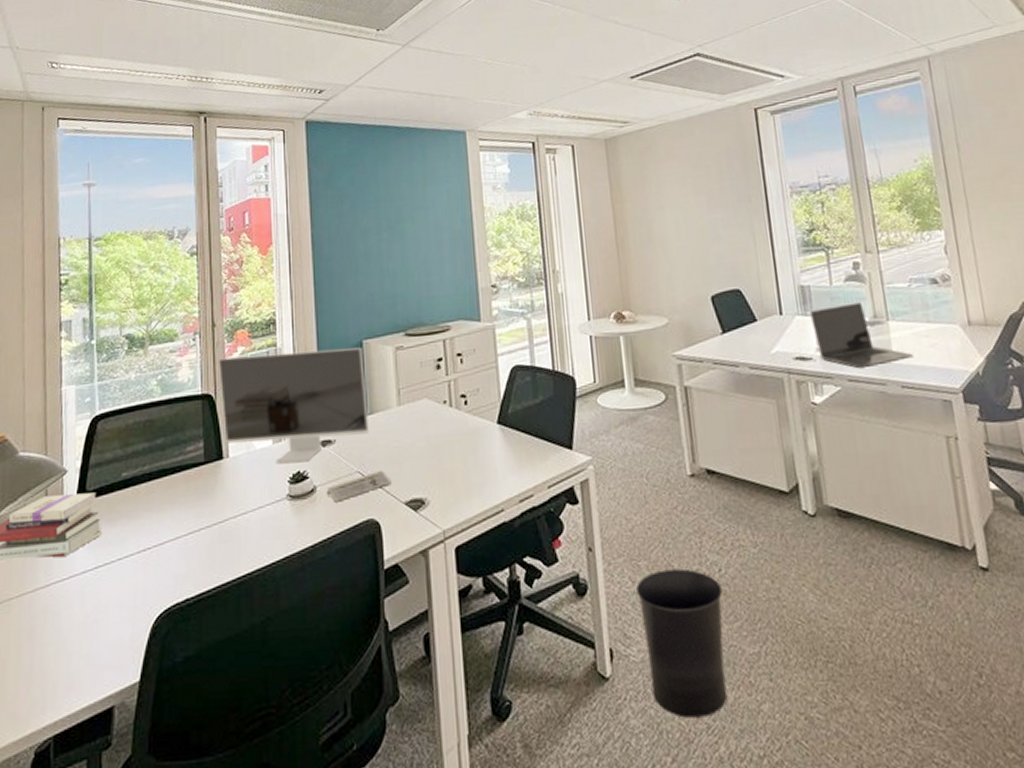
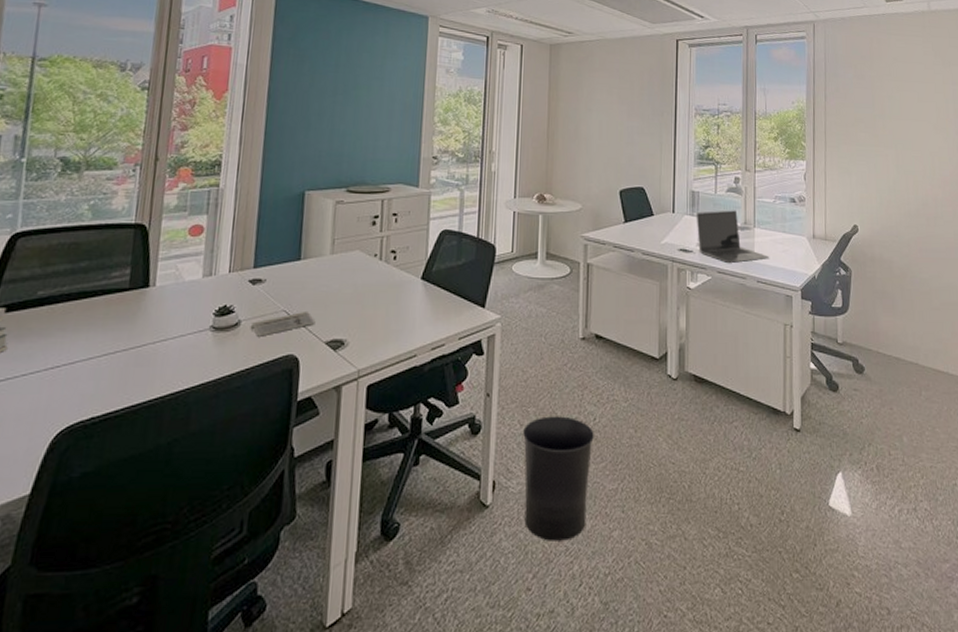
monitor: present [219,348,369,465] -> none [154,192,304,297]

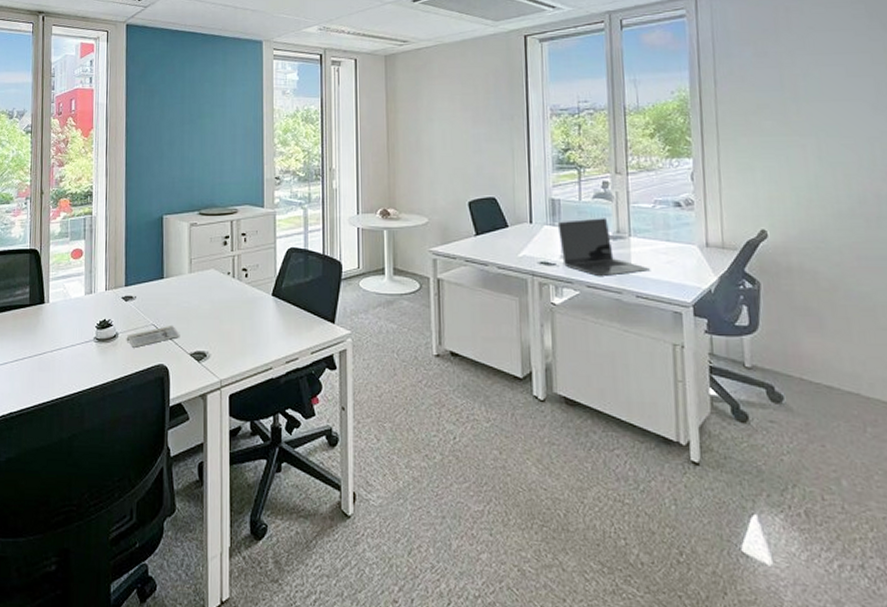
waste bin: present [523,416,594,541] -> none [380,432,455,558]

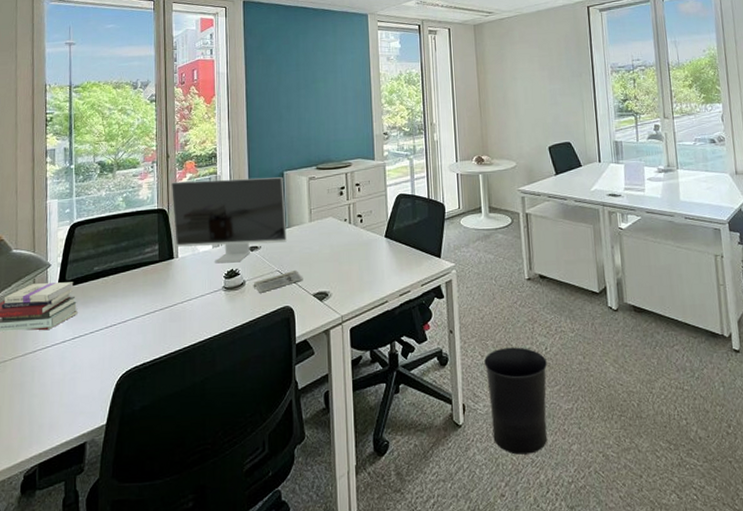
monitor: none [45,220,164,312] -> present [172,177,287,264]
waste bin: none [380,432,455,558] -> present [484,347,548,455]
laptop: present [557,218,650,276] -> none [620,155,694,203]

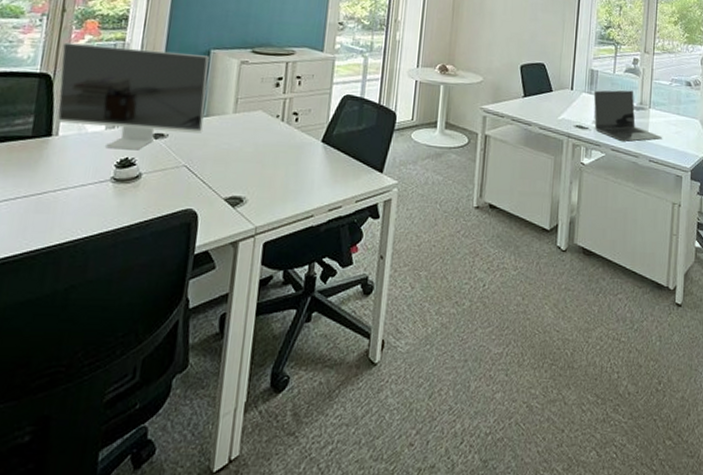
computer keyboard: present [253,269,303,293] -> none [150,167,216,190]
waste bin: present [484,347,548,455] -> none [411,280,483,400]
laptop: none [620,155,694,203] -> present [593,89,662,141]

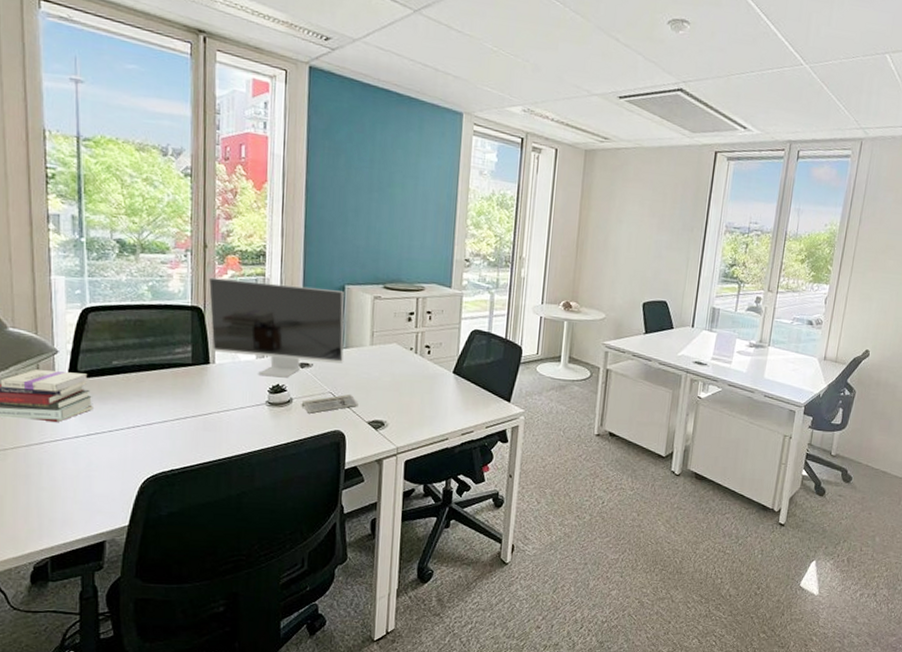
computer keyboard: none [150,167,216,190] -> present [301,394,359,414]
laptop: present [593,89,662,141] -> none [712,328,779,378]

